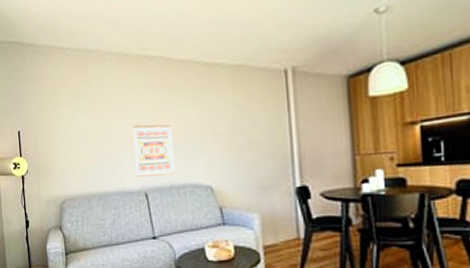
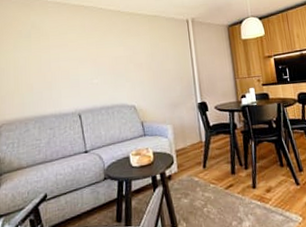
wall art: present [132,124,175,177] -> none [69,58,105,101]

